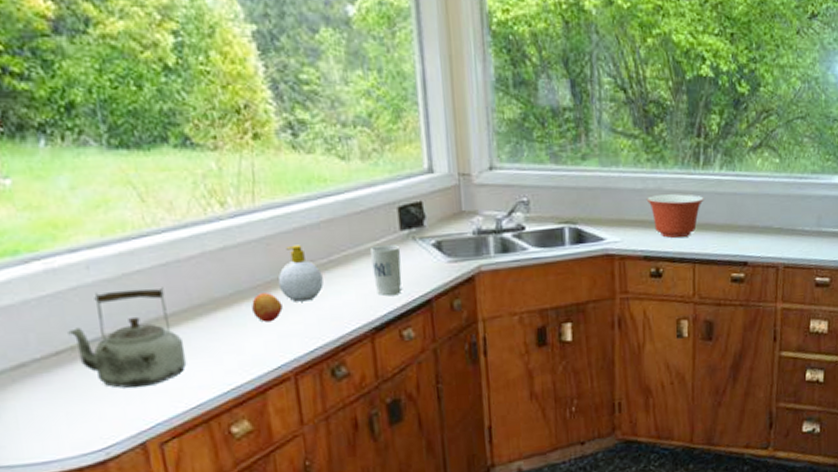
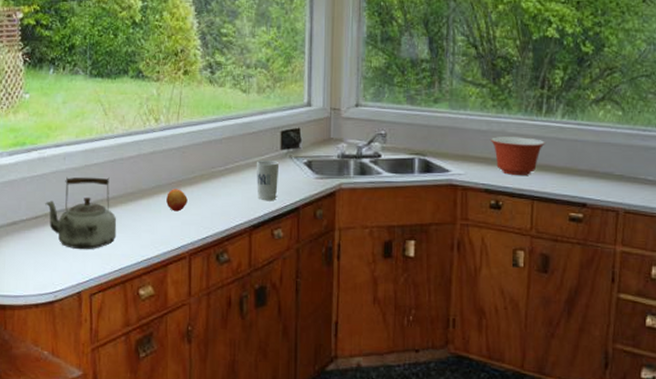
soap bottle: present [277,244,324,302] -> none [187,154,219,198]

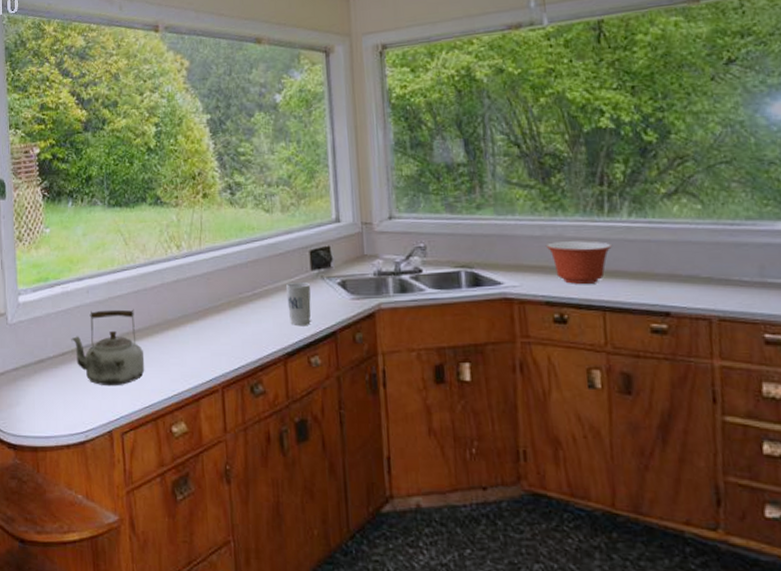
fruit: present [166,189,188,212] -> none [194,318,216,342]

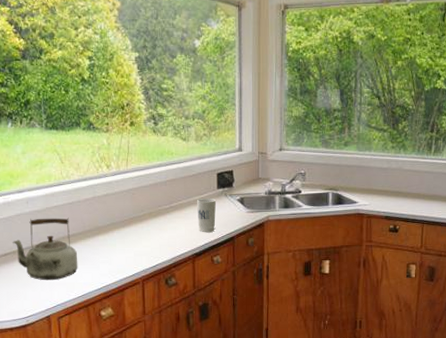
mixing bowl: present [545,241,612,284] -> none [389,173,433,204]

